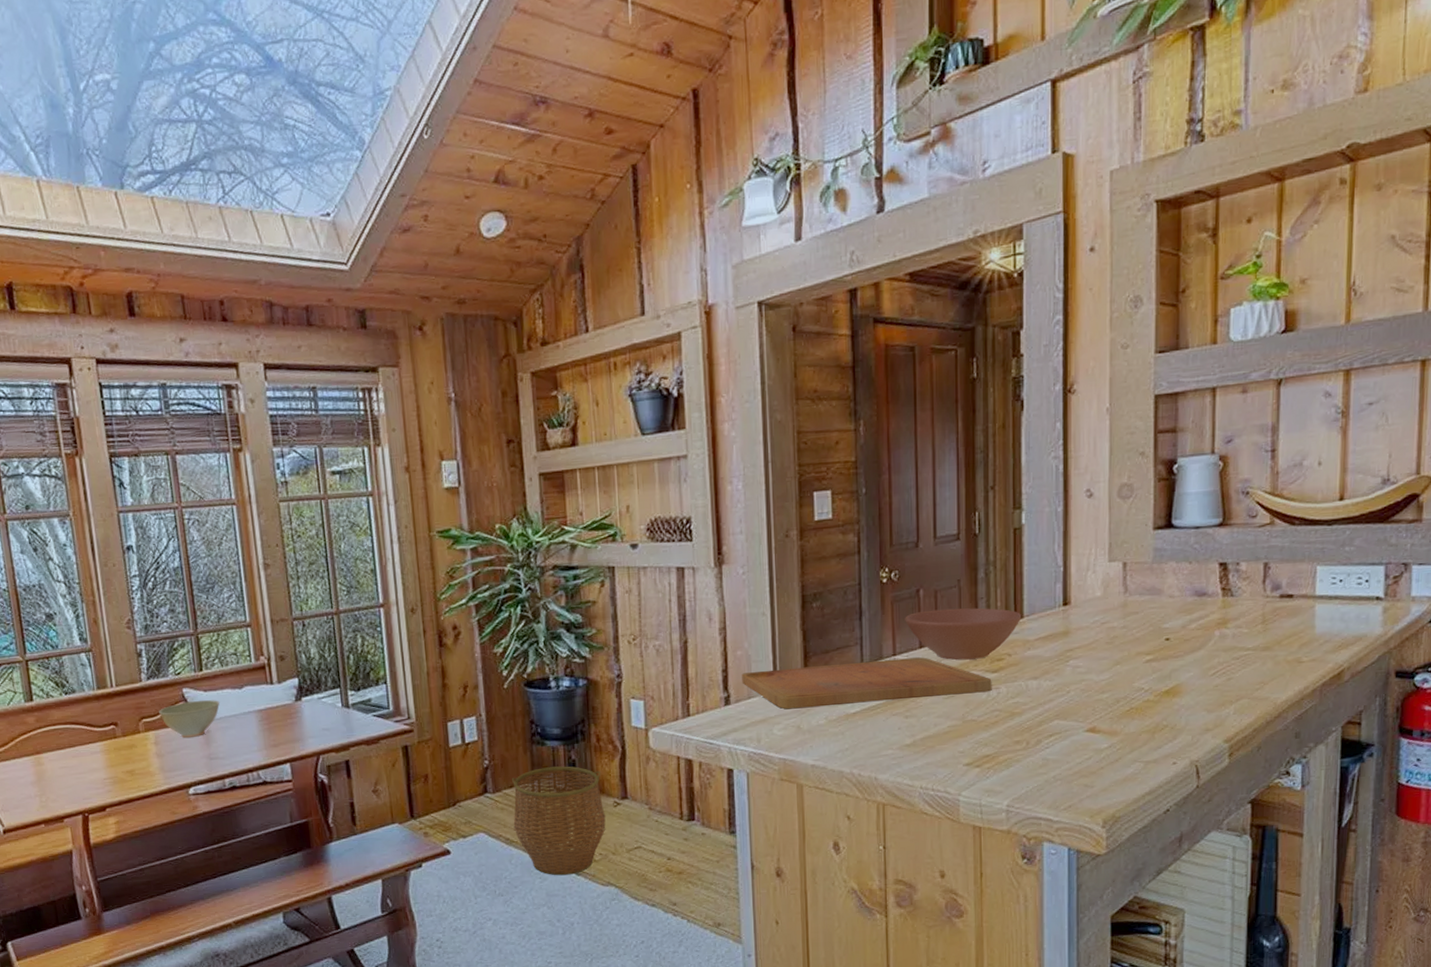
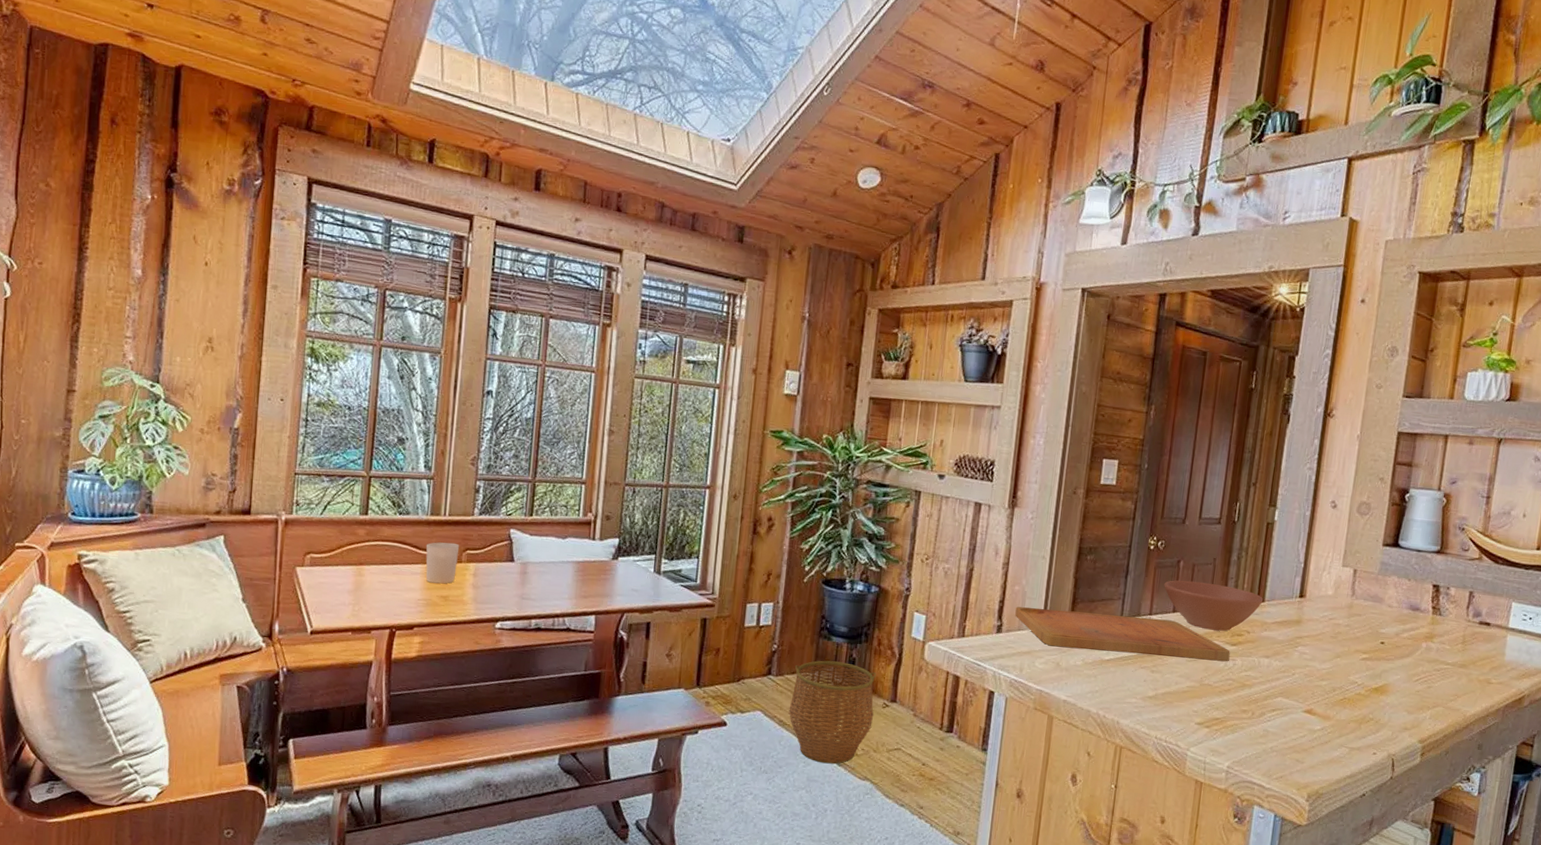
candle holder: none [99,713,137,760] -> present [425,542,460,584]
bowl: present [159,700,220,739] -> none [483,541,543,577]

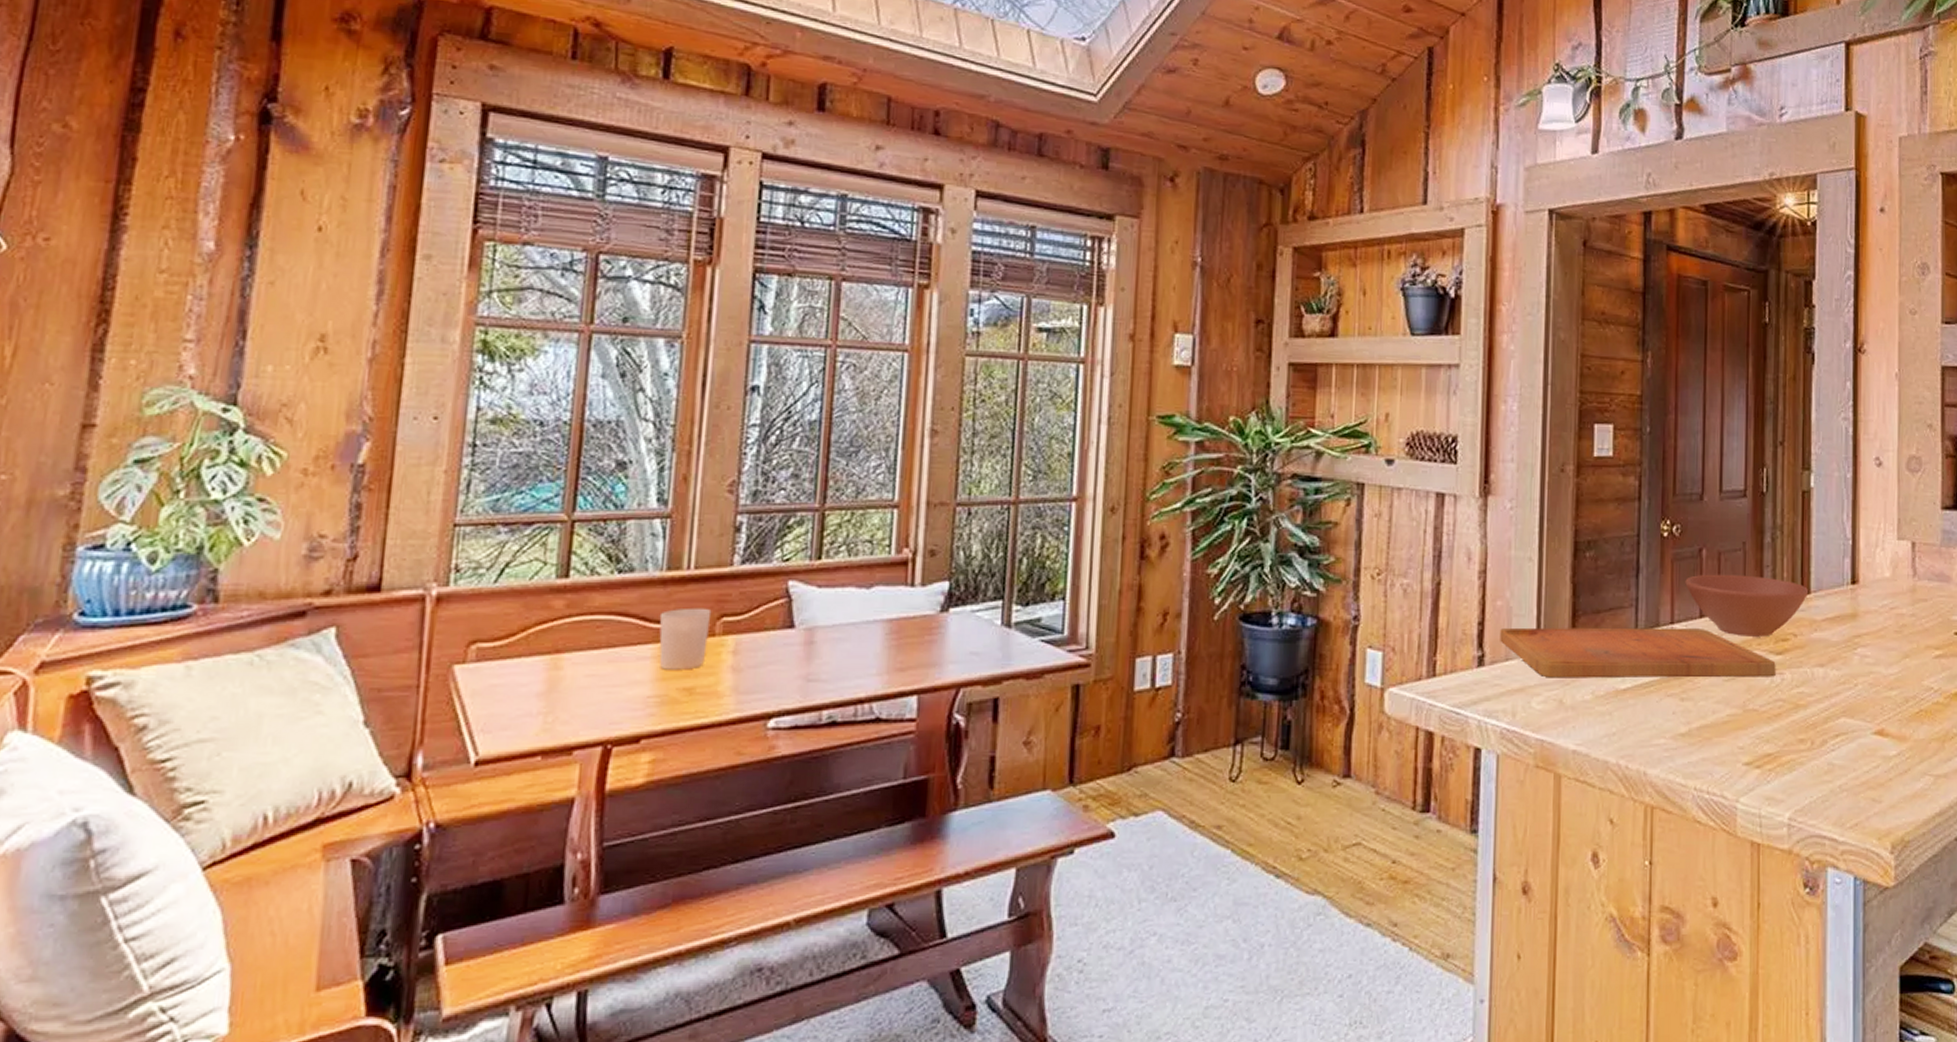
basket: present [788,660,876,764] -> none [1202,728,1322,877]

